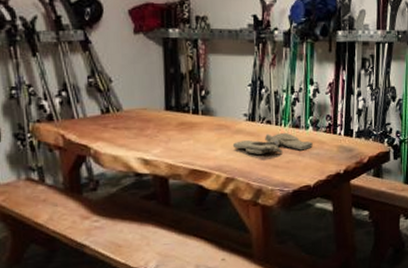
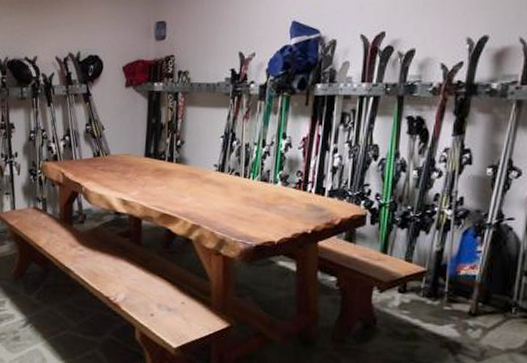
pair of gloves: present [232,133,313,154] -> none [201,185,280,206]

